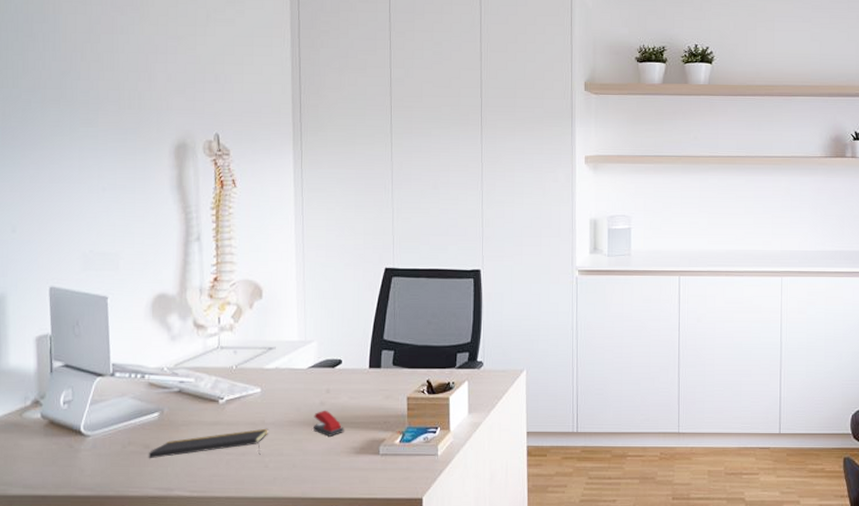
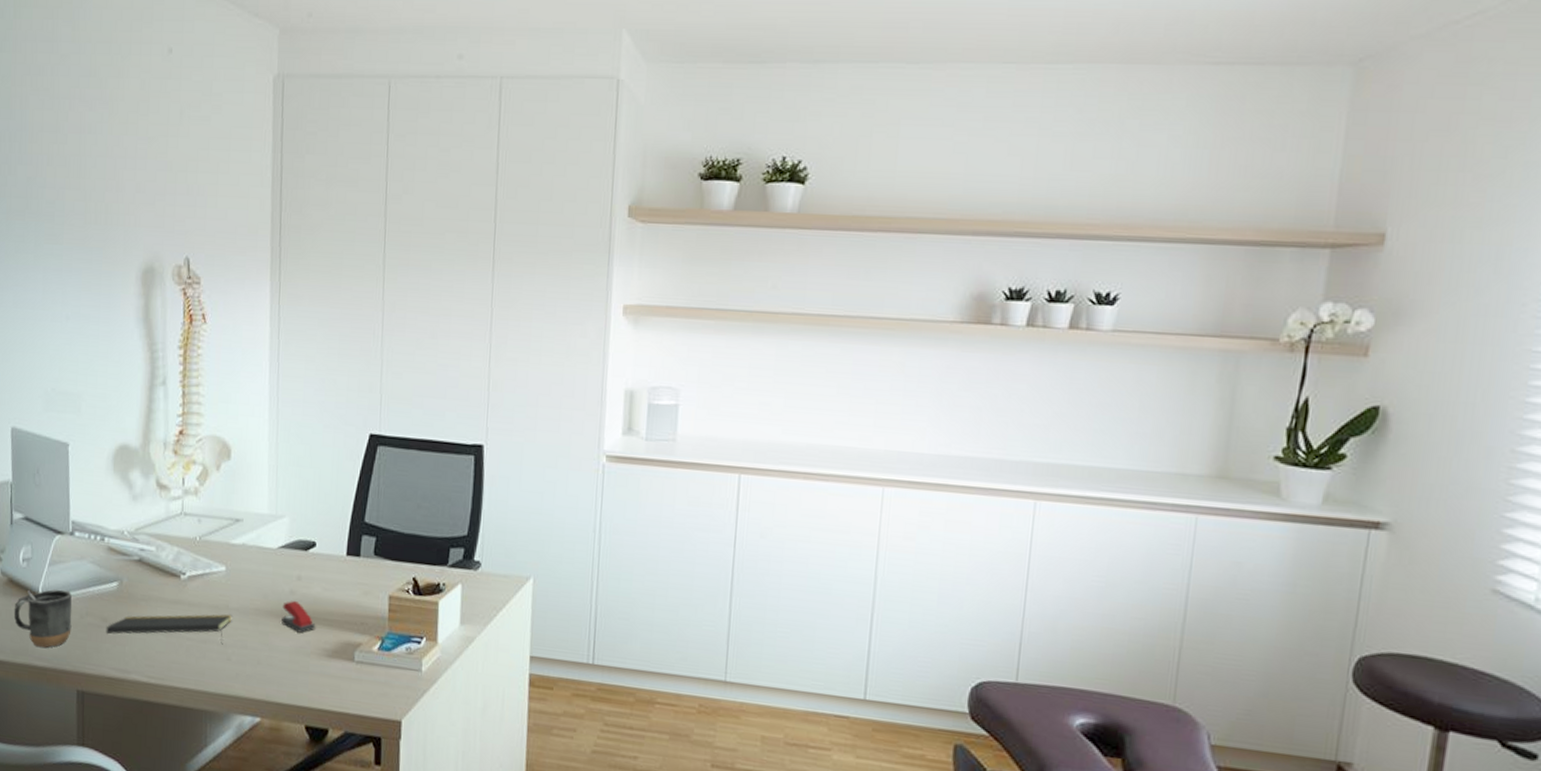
mug: none [55,425,115,479] -> present [13,589,72,648]

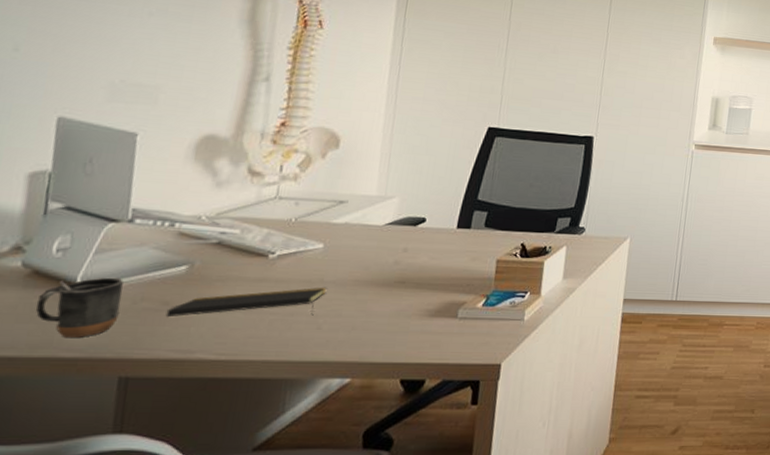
stapler: present [281,600,316,633] -> none [382,269,420,298]

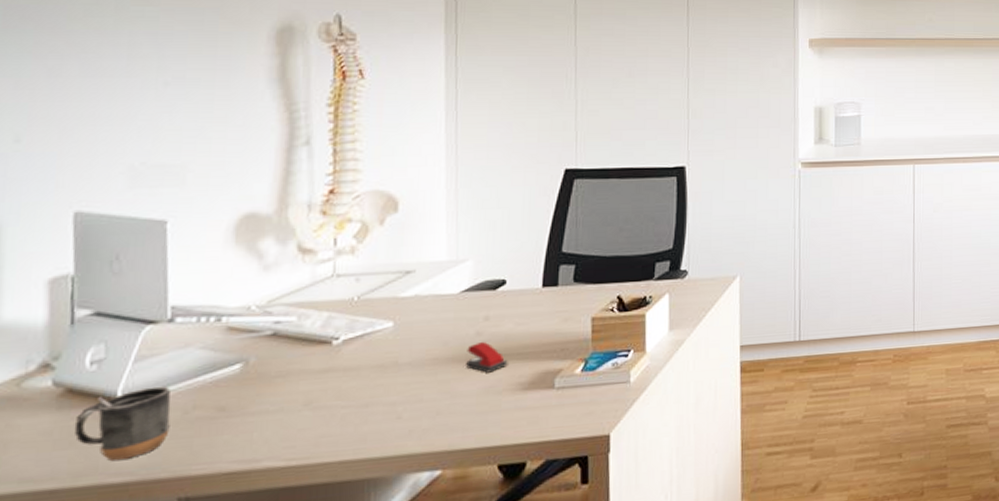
notepad: present [165,287,327,318] -> none [223,370,403,425]
stapler: none [382,269,420,298] -> present [466,341,508,373]

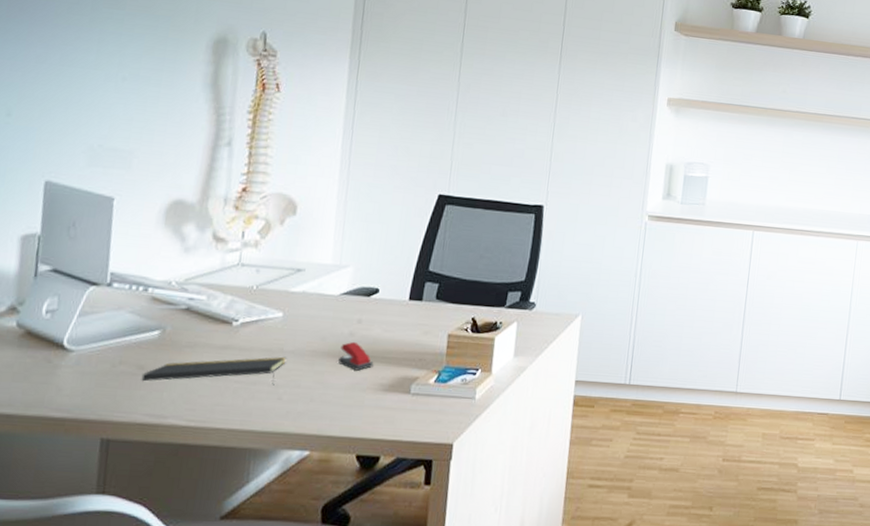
mug: present [73,386,171,462] -> none [28,339,104,399]
notepad: none [223,370,403,425] -> present [141,356,287,385]

